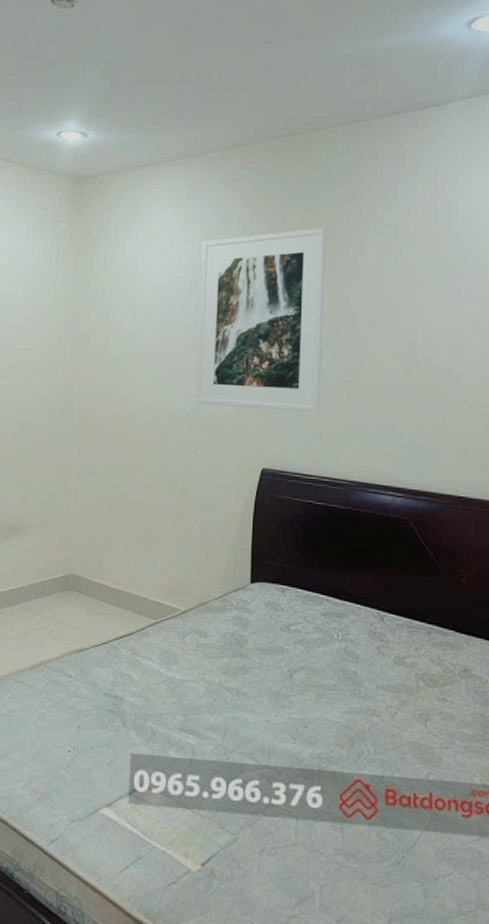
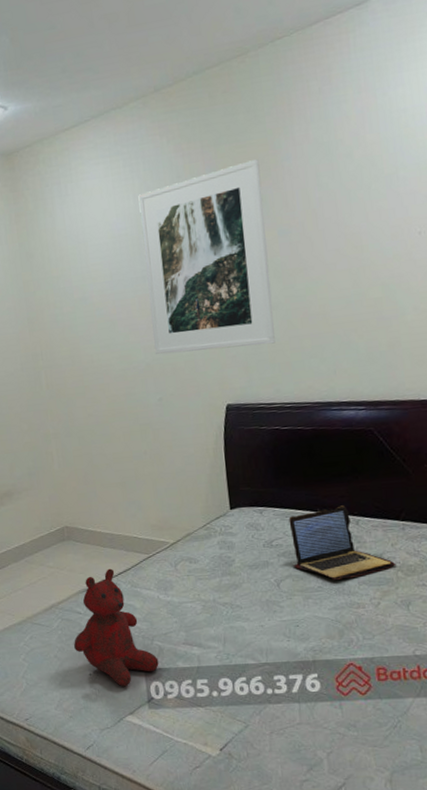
teddy bear: none [57,629,149,772] -> present [74,568,159,687]
laptop: none [308,597,418,681] -> present [288,505,396,580]

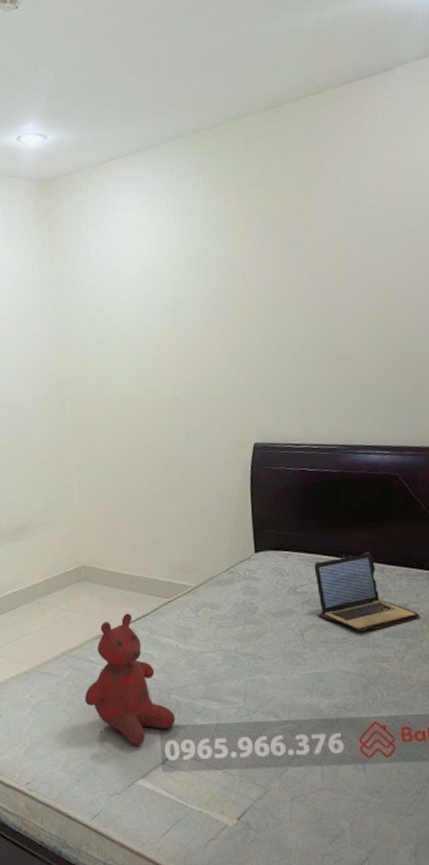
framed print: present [138,159,275,354] -> none [173,204,304,389]

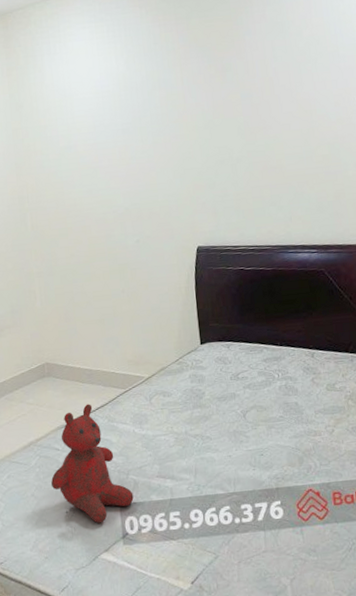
laptop: present [314,552,421,631] -> none [253,339,347,410]

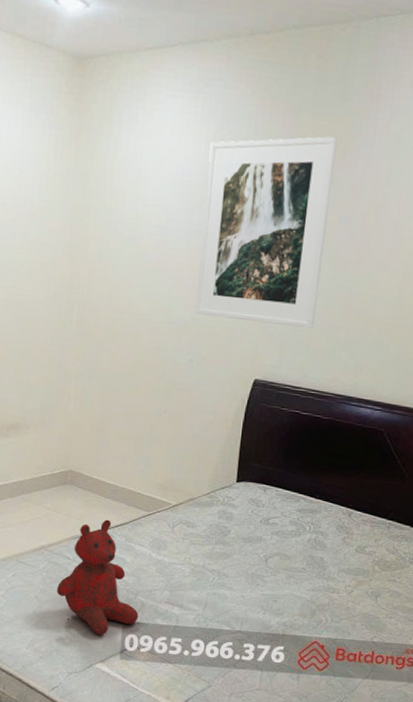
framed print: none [120,33,240,200] -> present [194,136,338,329]

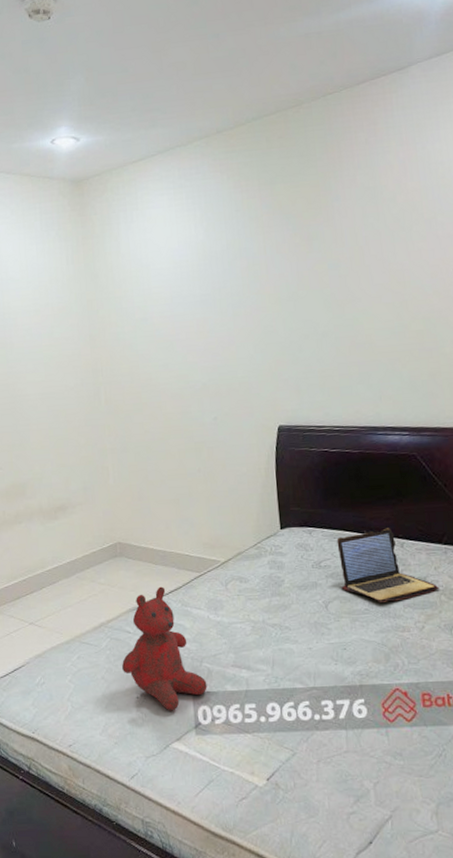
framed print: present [194,136,338,329] -> none [199,199,325,375]
laptop: none [283,496,375,565] -> present [336,528,440,602]

